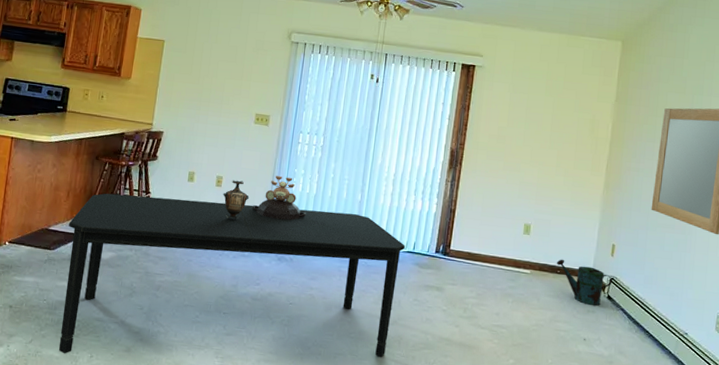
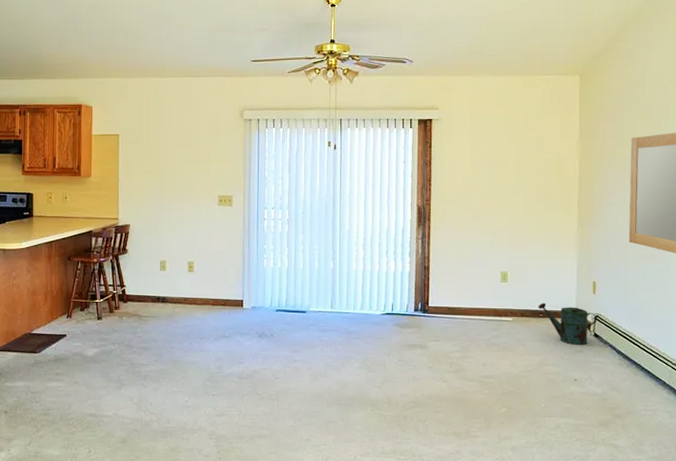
dining table: present [58,193,405,357] -> none [50,282,383,452]
vase: present [223,180,250,219] -> none [196,263,223,302]
decorative bowl: present [252,176,307,220] -> none [226,254,281,298]

